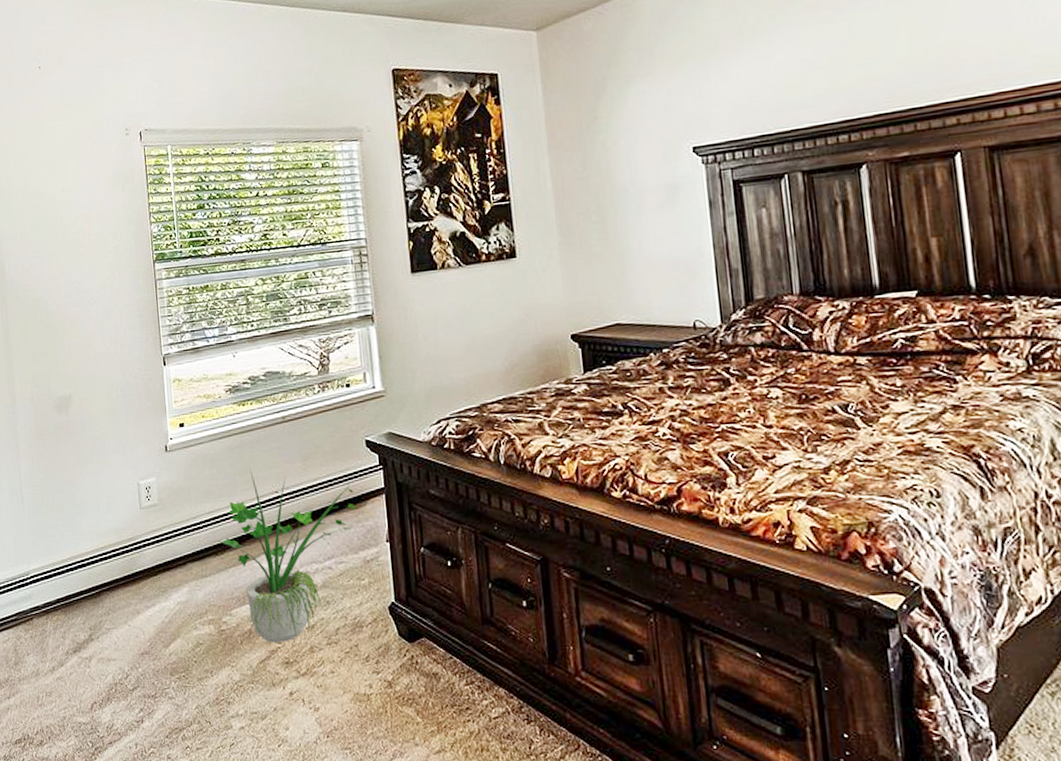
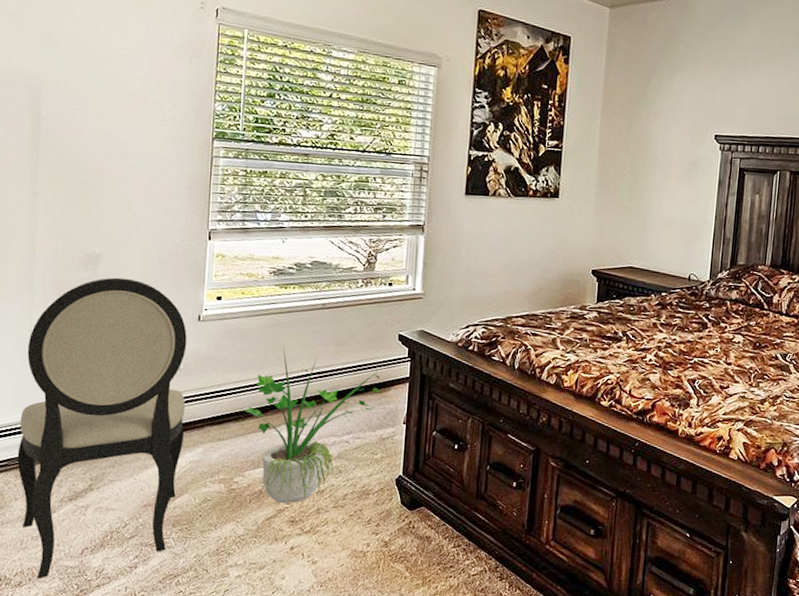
dining chair: none [20,416,169,737] -> present [17,277,187,579]

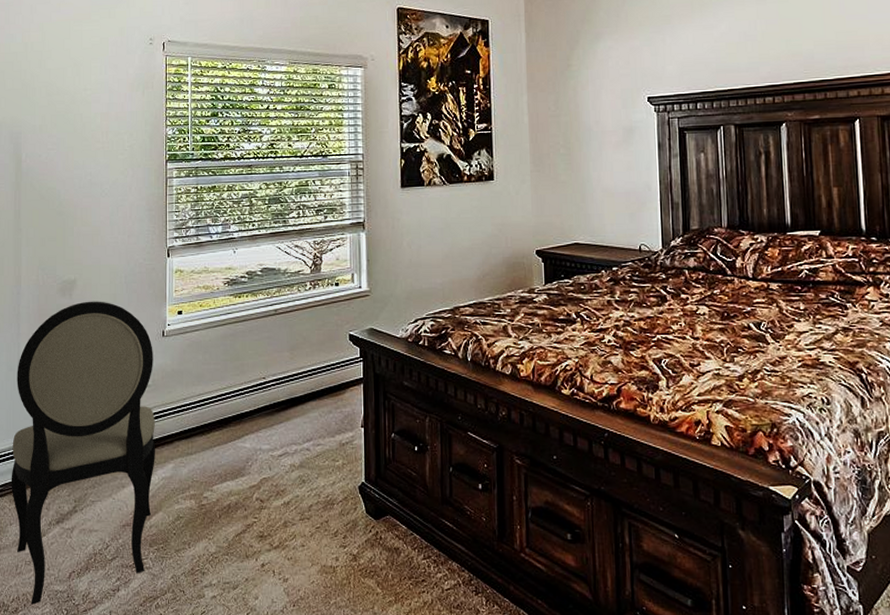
potted plant: present [240,346,383,504] -> none [205,355,338,518]

